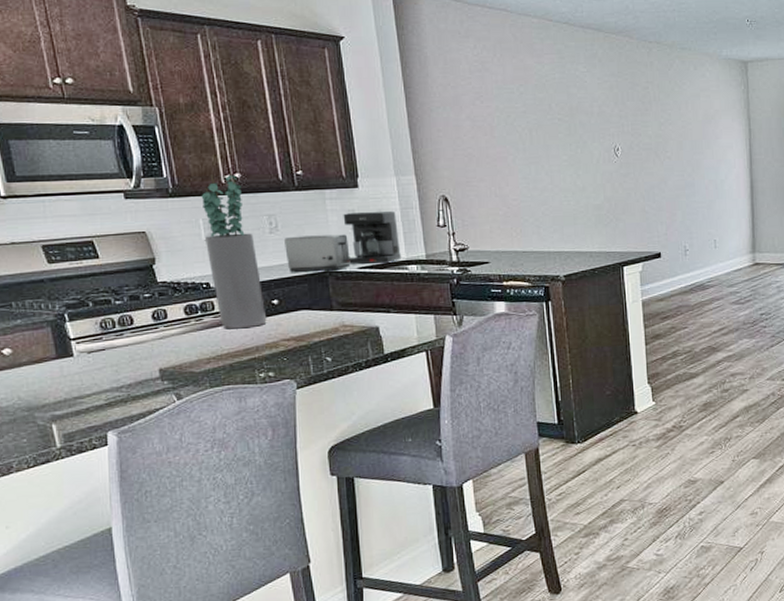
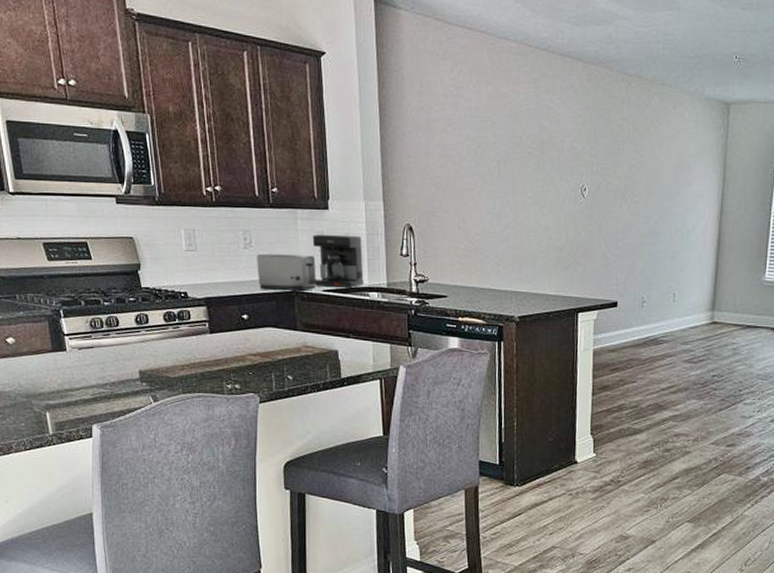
vase: present [201,167,267,329] -> none [184,180,237,340]

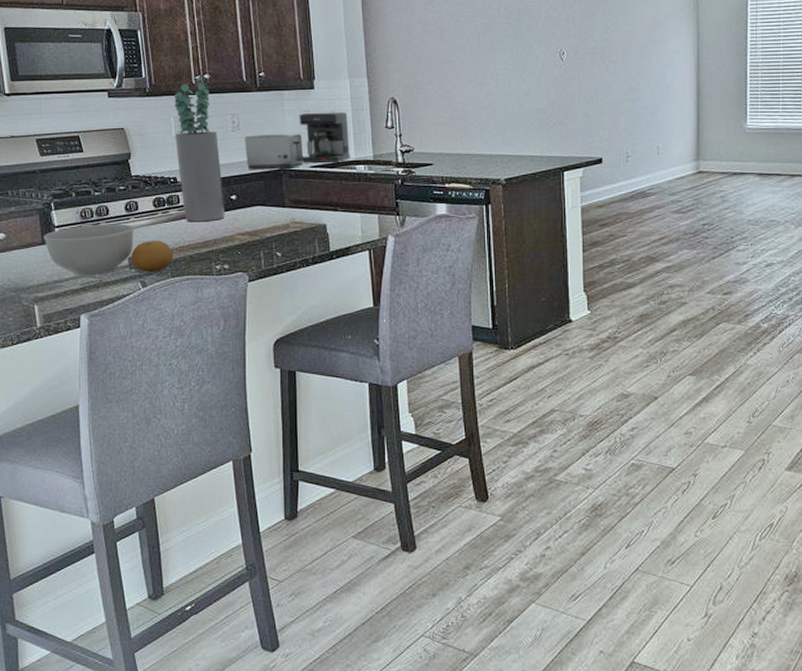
bowl: none [54,335,145,387] -> present [44,223,134,276]
fruit: none [142,355,185,388] -> present [131,241,173,273]
vase: none [184,180,237,340] -> present [174,69,225,222]

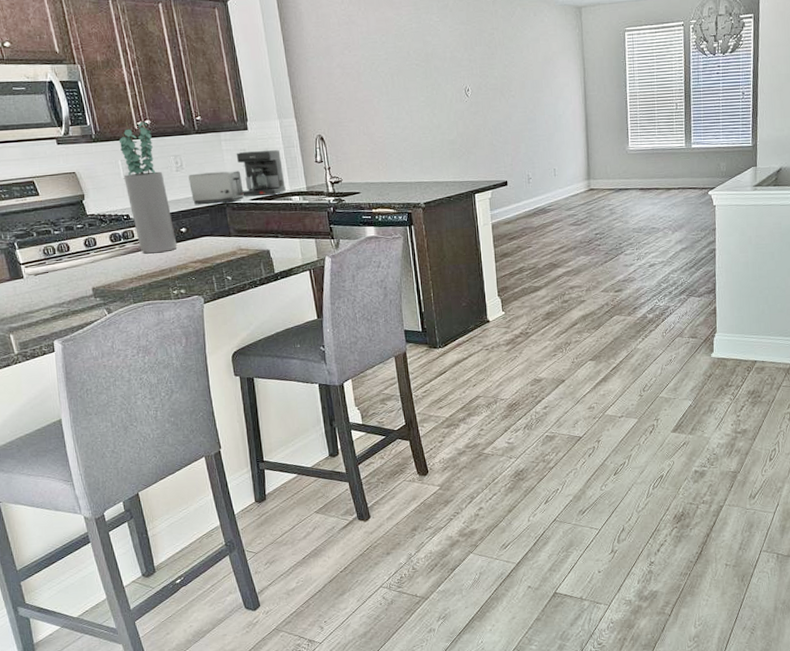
bowl: present [44,223,134,276] -> none [11,258,96,307]
fruit: present [131,241,173,273] -> none [94,271,134,300]

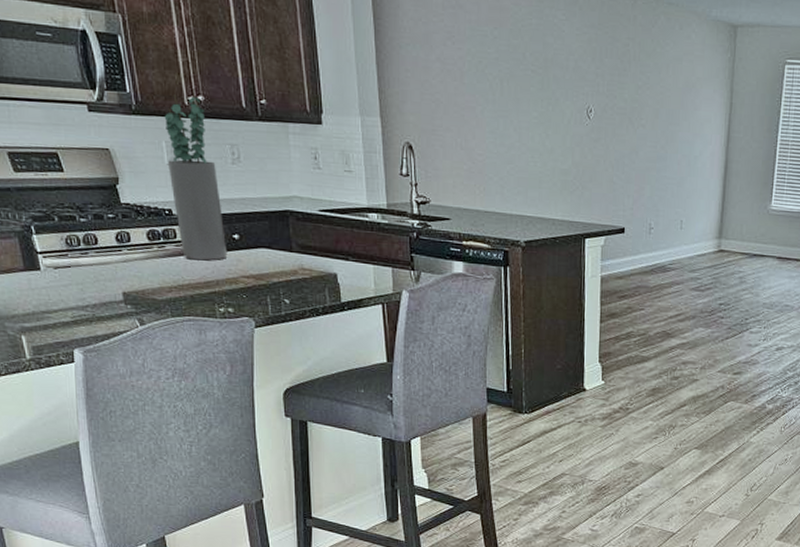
toaster: present [188,171,244,204] -> none [246,169,312,210]
coffee maker: present [236,149,286,198] -> none [306,150,362,209]

